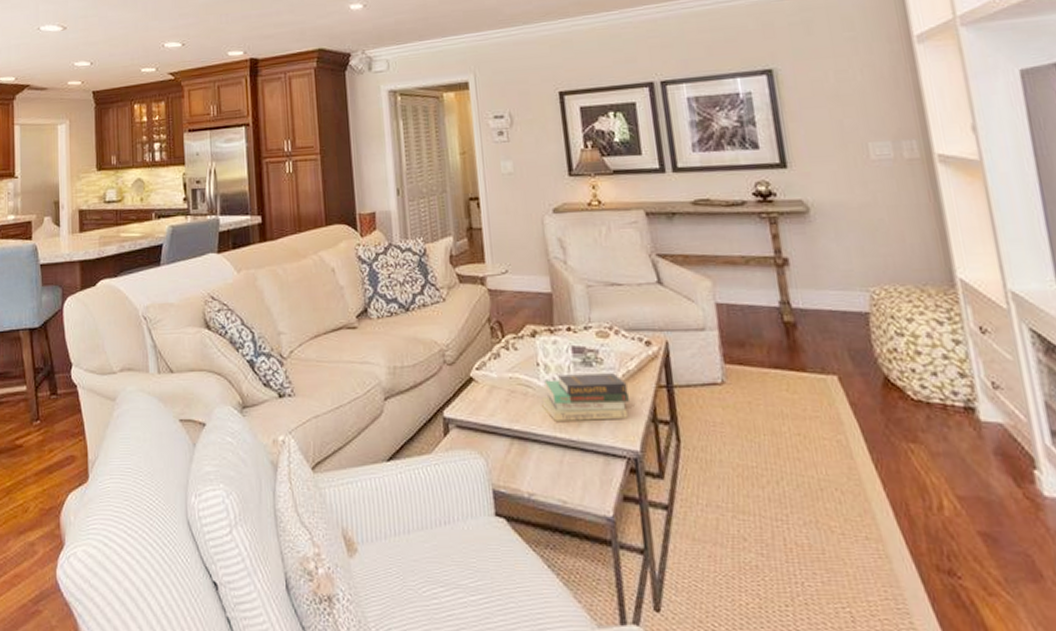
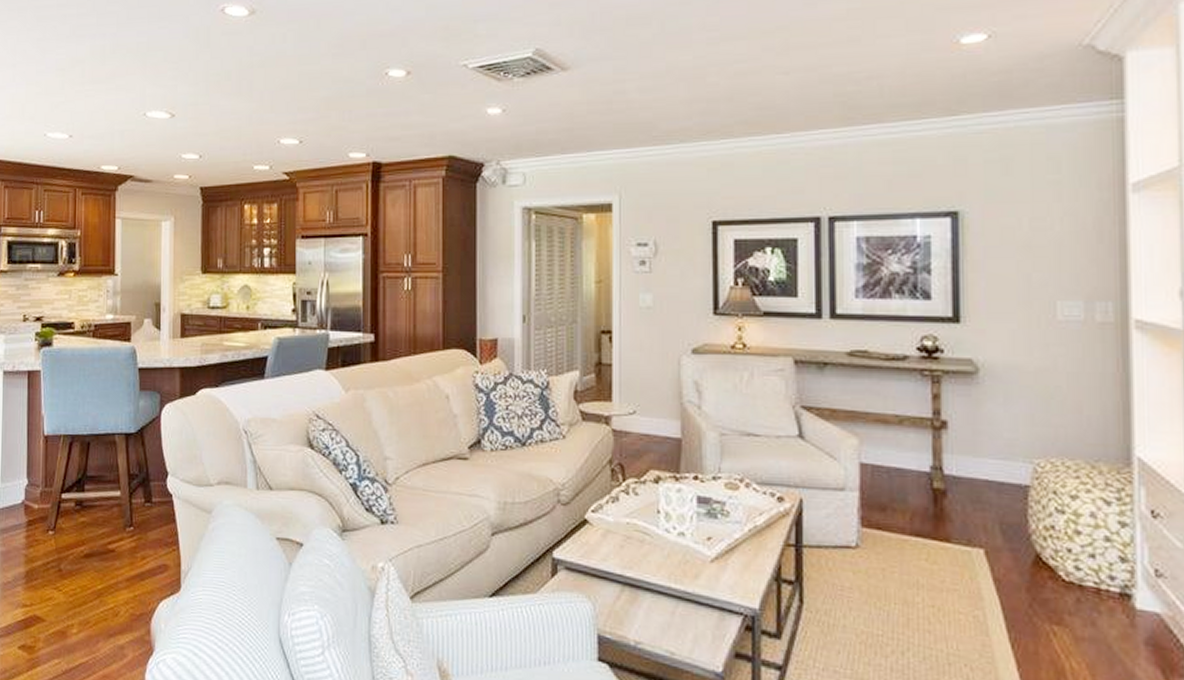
books: present [541,373,629,421] -> none [659,524,753,575]

